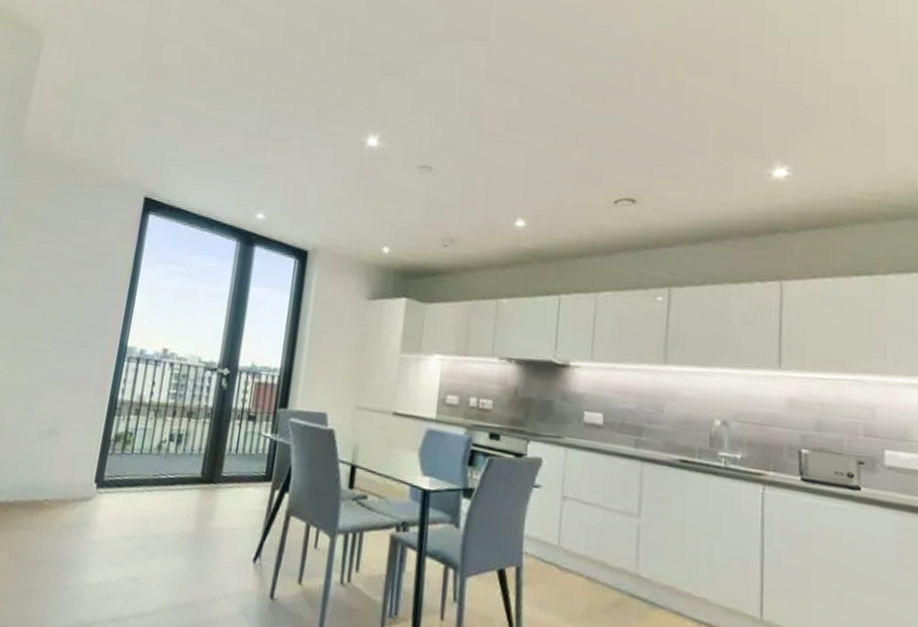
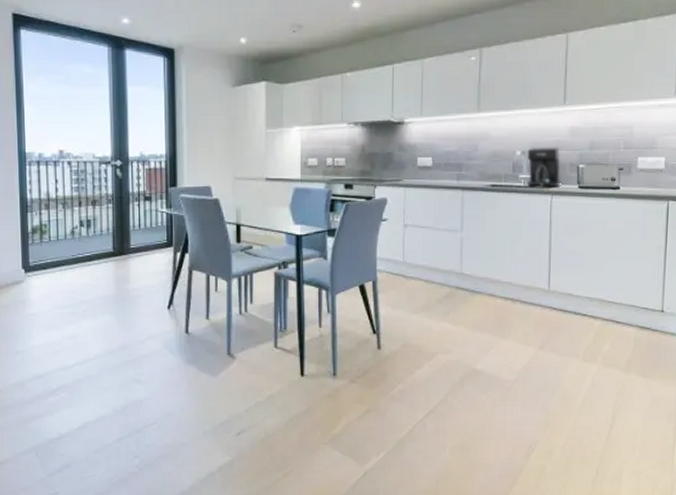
coffee maker: none [728,418,775,475] -> present [526,147,560,187]

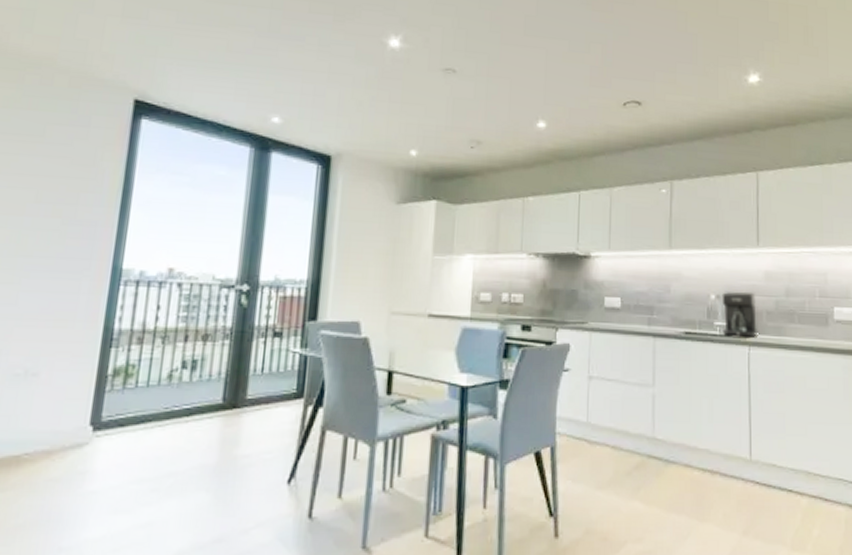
toaster: present [576,162,624,190] -> none [773,310,821,342]

